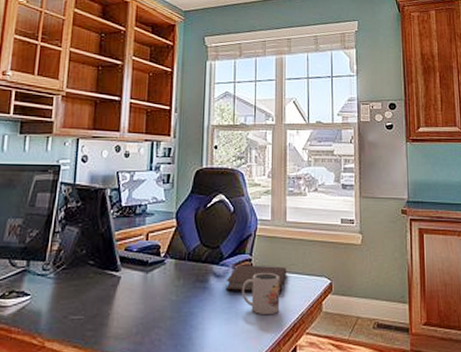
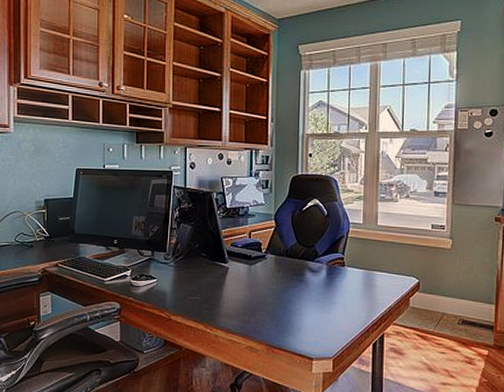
notebook: present [225,265,287,293] -> none [320,262,377,289]
mug: present [242,272,281,316] -> none [335,269,371,307]

